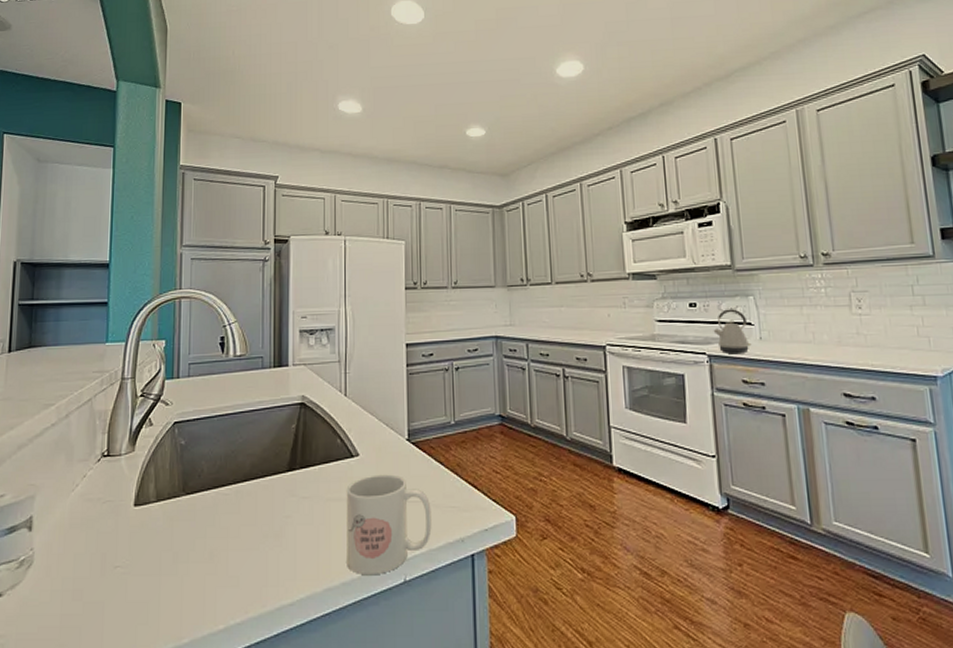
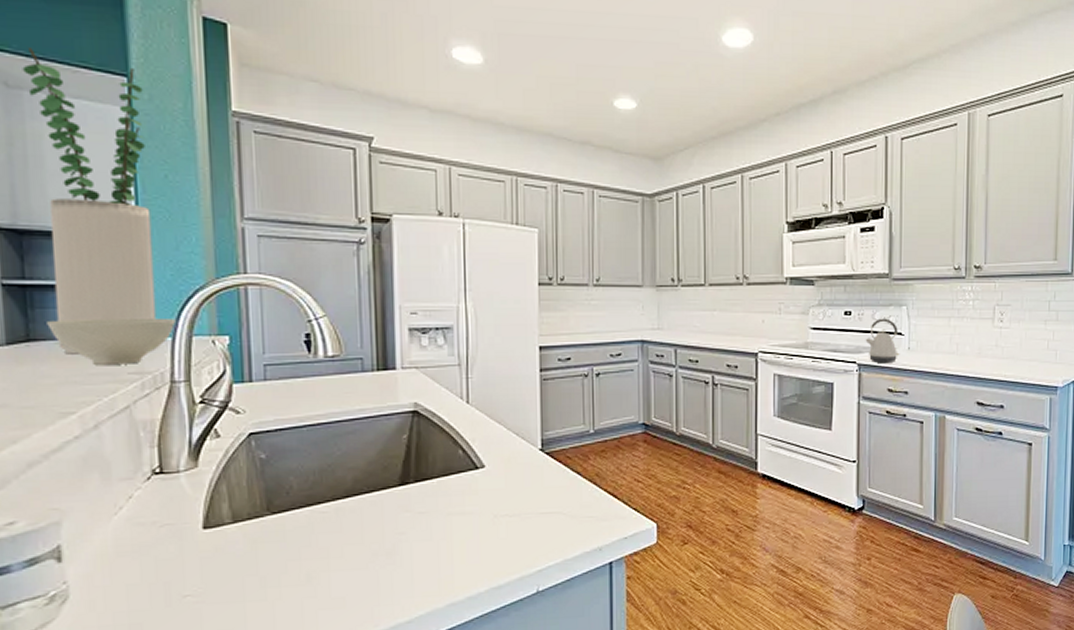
bowl: none [43,327,130,365] -> present [47,317,176,365]
vase: none [49,133,123,358] -> present [22,47,157,355]
mug: present [346,474,432,576] -> none [470,486,567,589]

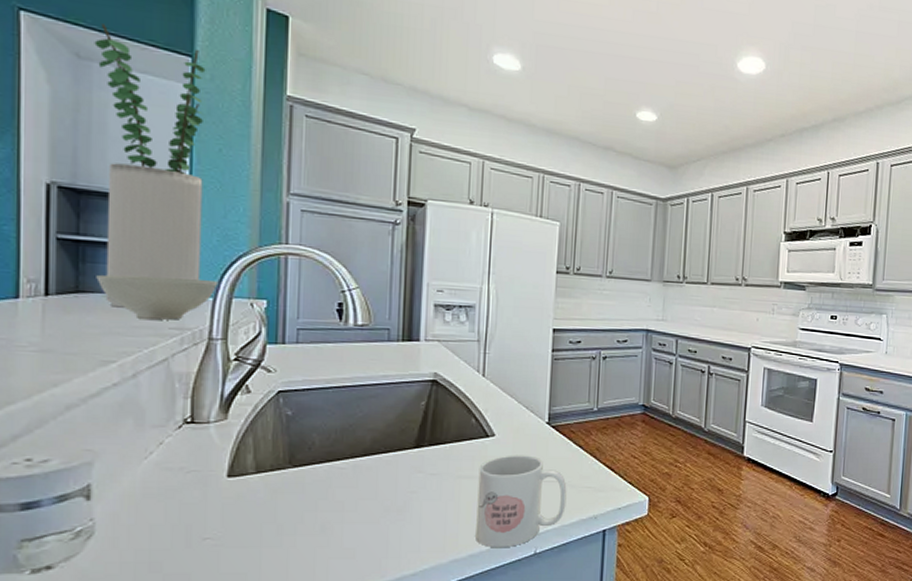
mug: none [470,486,567,589] -> present [476,455,567,548]
kettle: present [865,318,900,364] -> none [848,324,878,365]

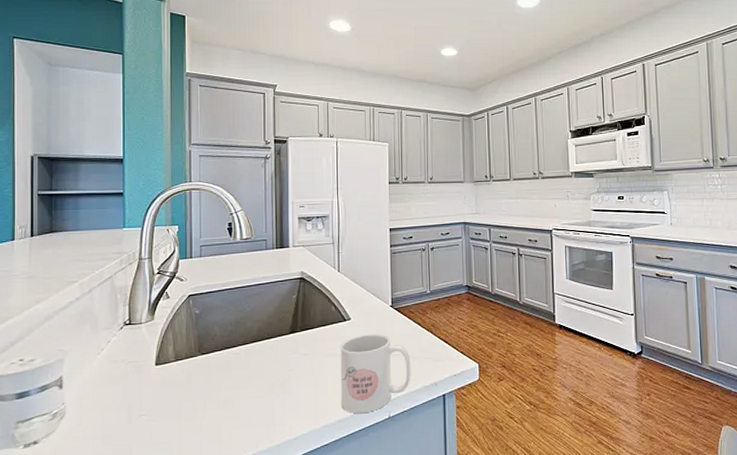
vase: present [94,23,206,308] -> none [60,40,132,241]
bowl: present [96,274,219,320] -> none [63,214,145,248]

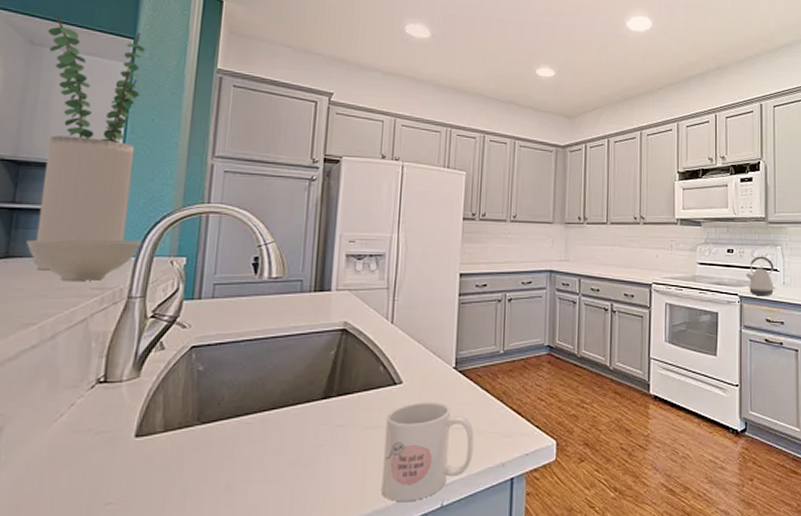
vase: none [60,40,132,241] -> present [33,14,146,271]
bowl: none [63,214,145,248] -> present [26,239,142,281]
kettle: none [636,201,664,237] -> present [745,256,776,297]

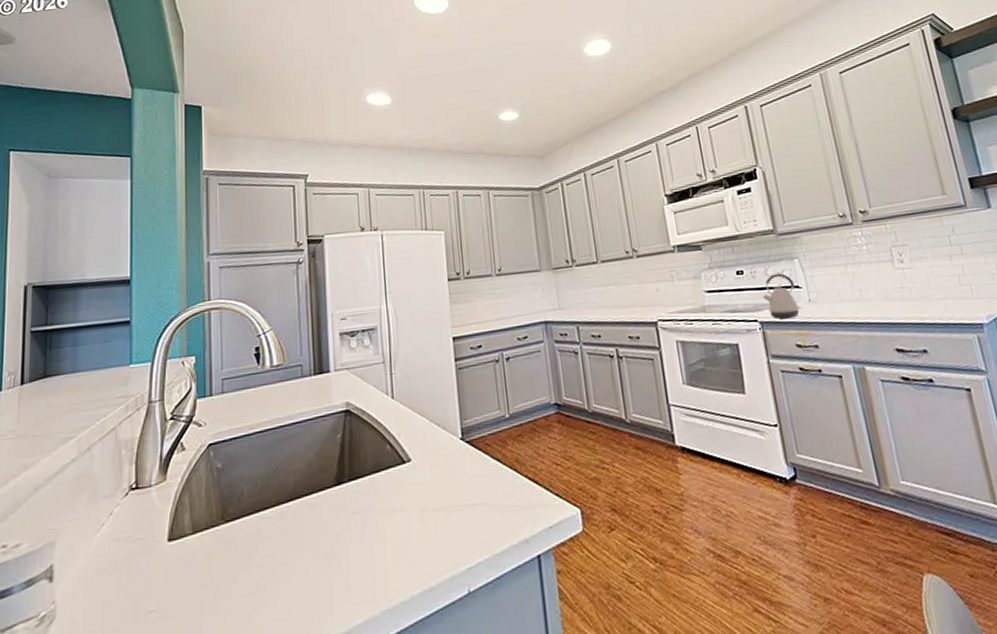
bowl: present [26,239,142,281] -> none [60,346,155,393]
vase: present [33,14,146,271] -> none [60,147,141,386]
mug: present [381,402,474,502] -> none [400,477,494,591]

